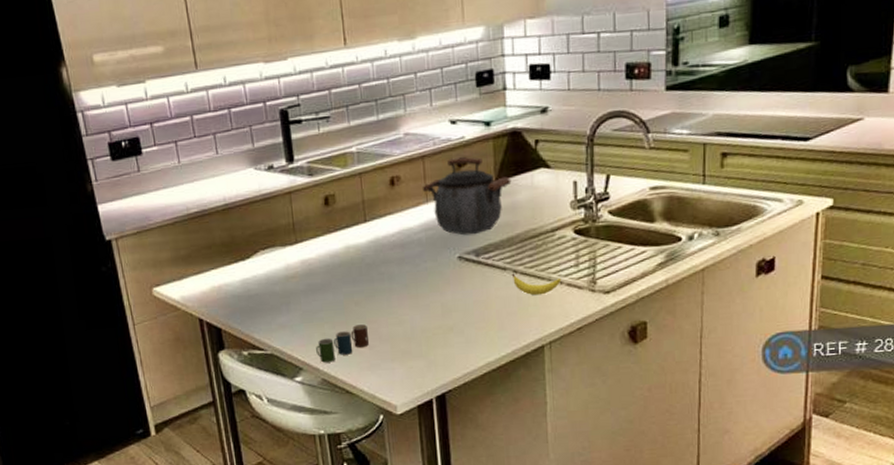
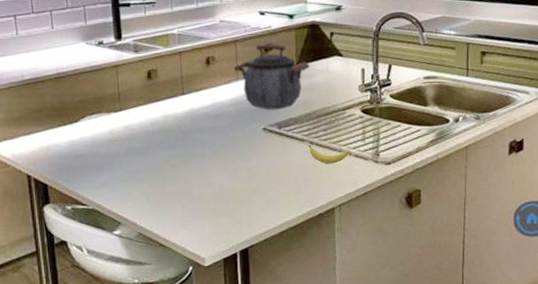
cup: present [316,324,370,363] -> none [134,185,183,218]

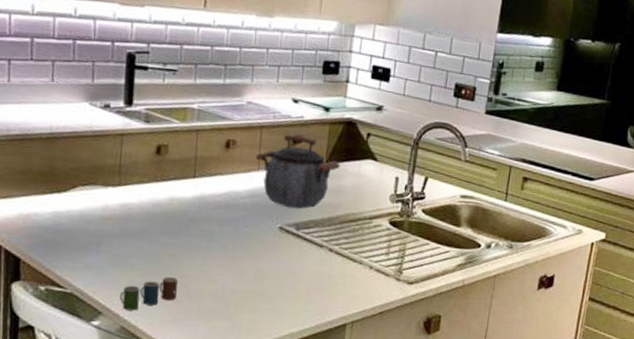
cup: none [134,185,183,218] -> present [120,277,178,311]
banana: present [308,144,350,164] -> none [327,251,372,276]

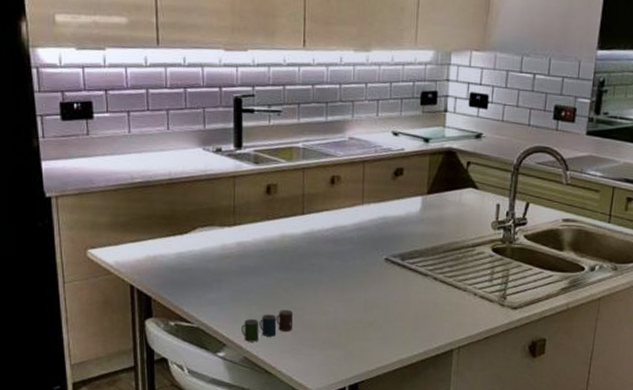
kettle: present [255,134,341,209] -> none [359,167,442,240]

